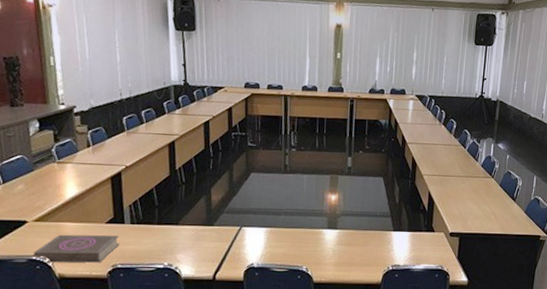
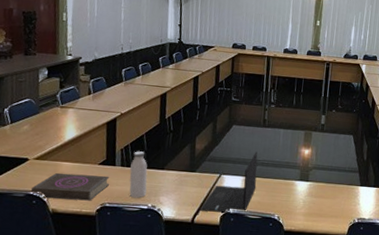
water bottle: none [141,206,161,257] -> present [129,151,148,198]
laptop: none [221,200,281,267] -> present [200,152,258,213]

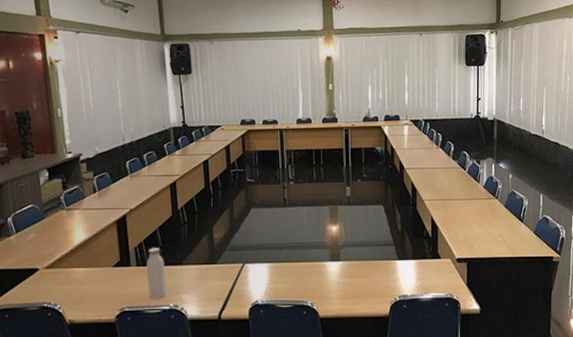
book: present [30,172,110,201] -> none [44,278,126,309]
laptop: present [200,152,258,213] -> none [226,235,284,305]

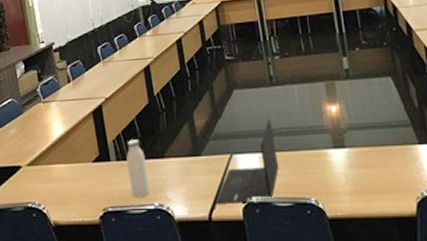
laptop: none [226,235,284,305] -> present [216,119,279,204]

